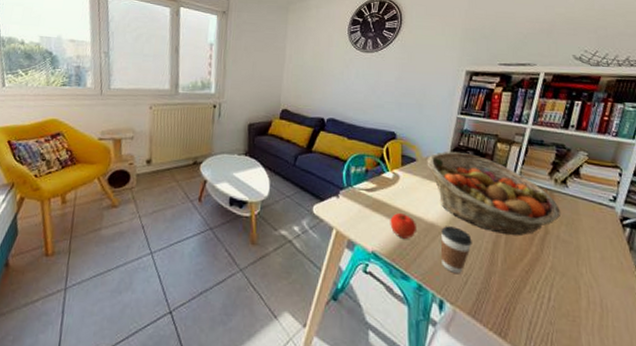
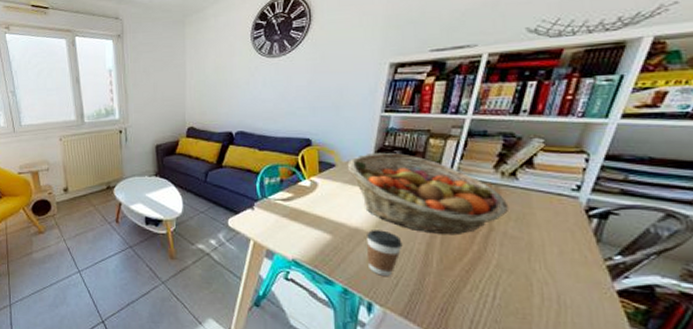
apple: present [390,213,416,239] -> none [310,221,339,245]

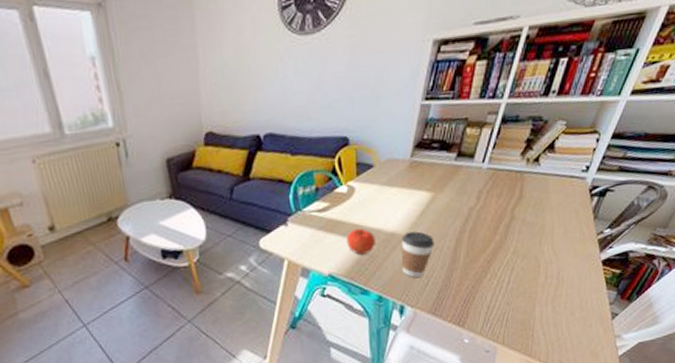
apple: none [310,221,339,245] -> present [346,228,375,255]
fruit basket: present [347,152,510,236] -> none [385,146,530,229]

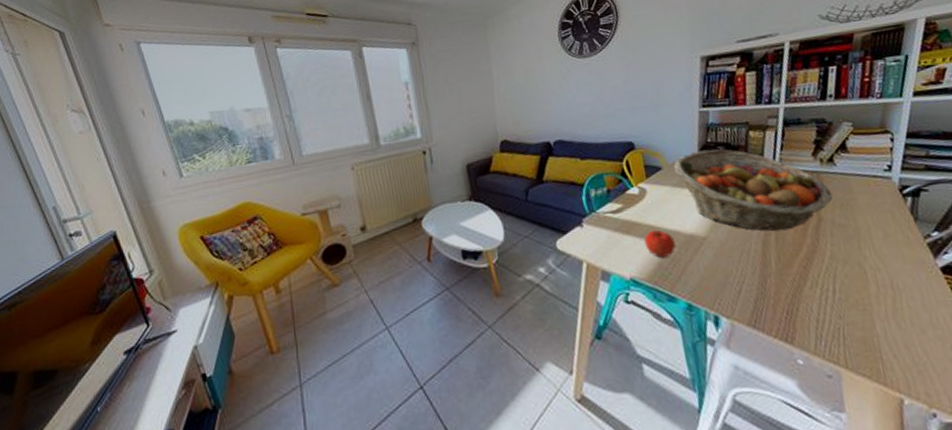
fruit basket: none [385,146,530,229] -> present [673,149,833,231]
coffee cup: present [401,231,435,278] -> none [702,233,740,284]

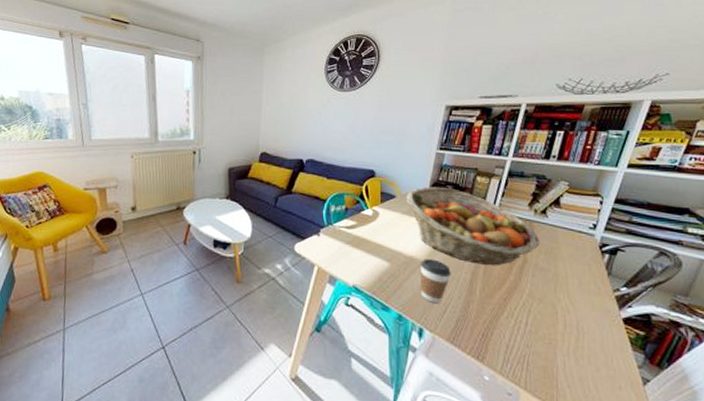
apple: present [644,230,676,258] -> none [370,248,396,272]
coffee cup: none [702,233,740,284] -> present [420,259,451,303]

